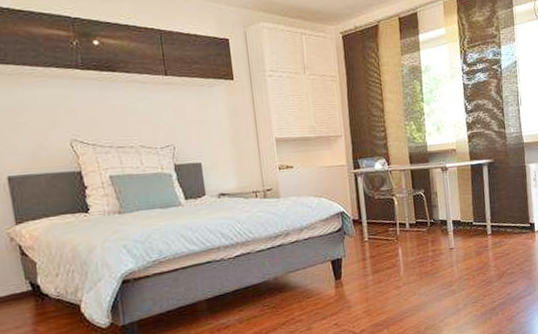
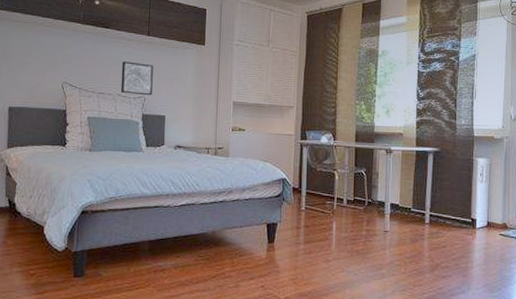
wall art: none [139,107,182,144] -> present [120,61,153,96]

